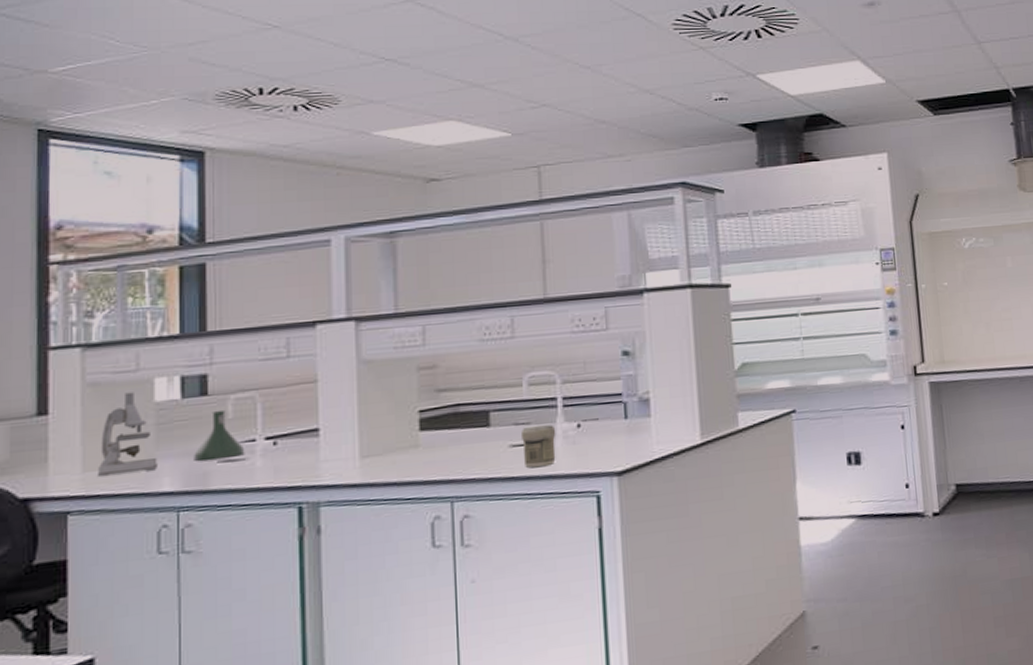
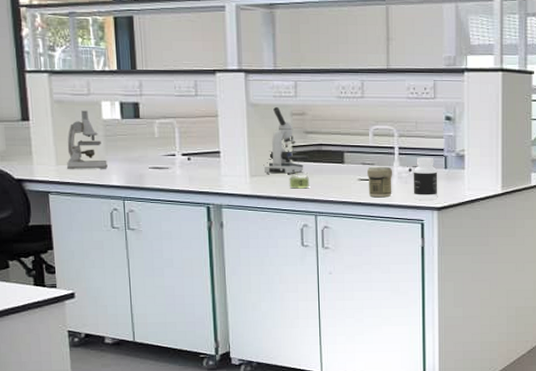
flask: present [194,409,245,462] -> none [132,130,168,167]
microscope: none [379,361,435,452] -> present [263,107,304,175]
jar: none [413,421,443,469] -> present [288,155,310,189]
medicine bottle: none [582,406,618,465] -> present [413,157,438,200]

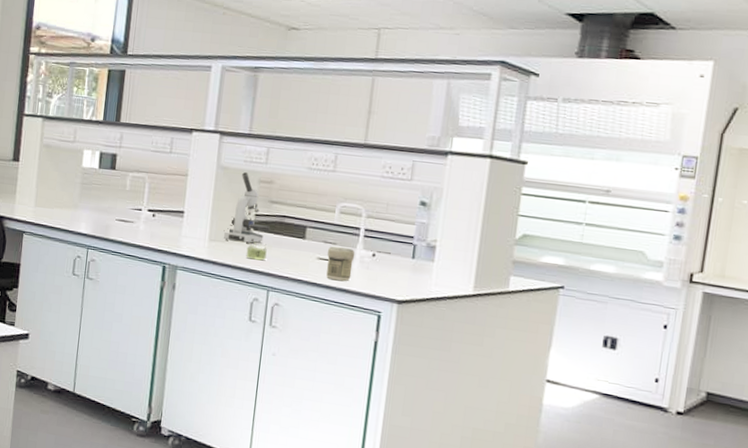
microscope: present [66,110,108,170] -> none [42,156,80,216]
medicine bottle: present [413,157,438,200] -> none [373,242,404,292]

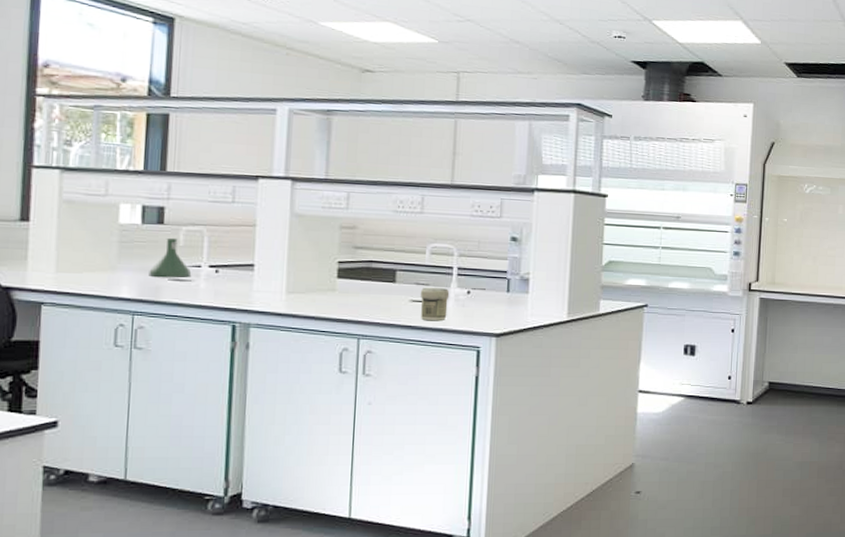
flask: none [101,182,134,220] -> present [149,237,192,279]
microscope: present [223,172,264,244] -> none [303,219,350,293]
jar: present [246,223,271,260] -> none [330,272,357,309]

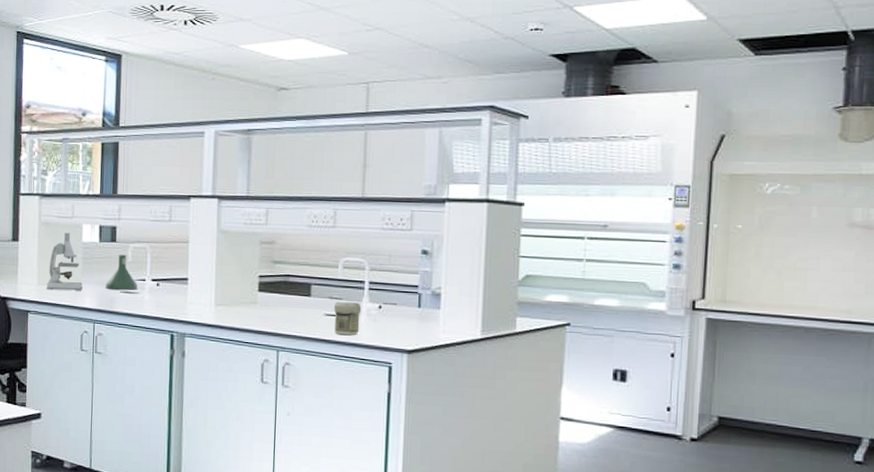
microscope: none [67,212,119,279] -> present [46,232,83,291]

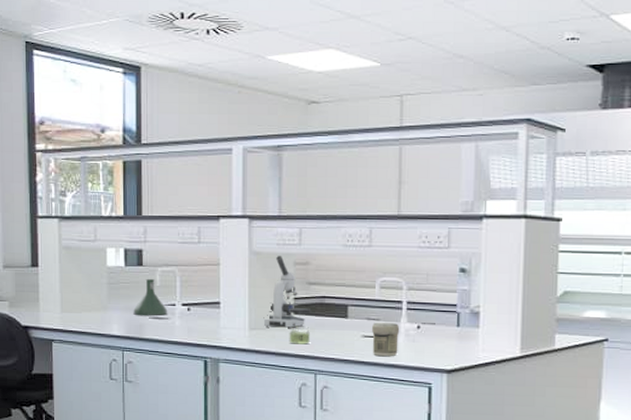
microscope: present [46,232,83,291] -> none [70,257,109,318]
microscope: none [229,235,269,306] -> present [263,256,305,329]
jar: none [253,285,276,321] -> present [289,308,311,344]

